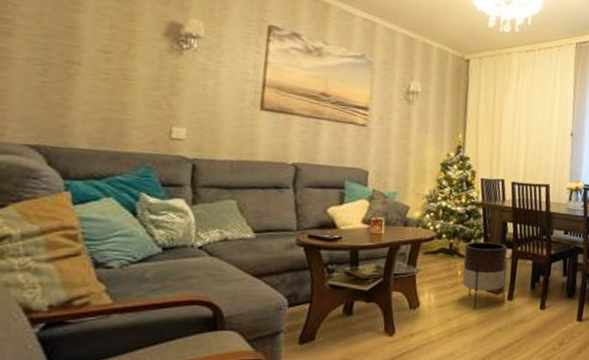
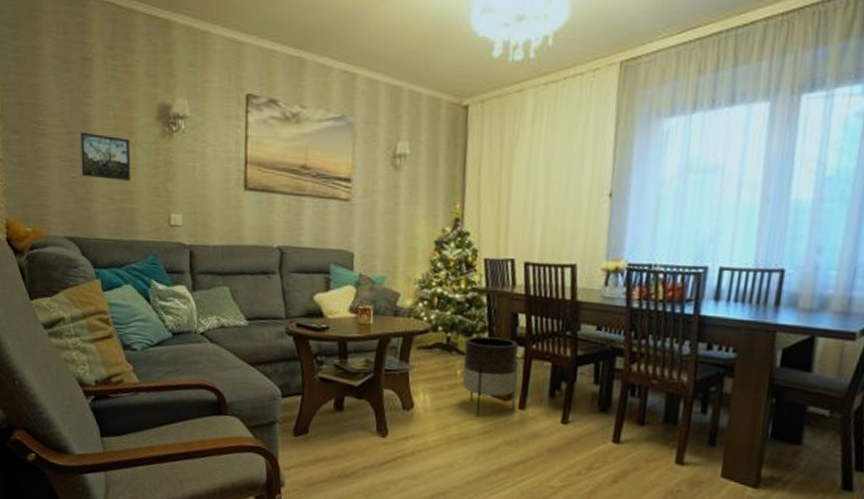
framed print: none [58,36,129,91] -> present [80,132,131,181]

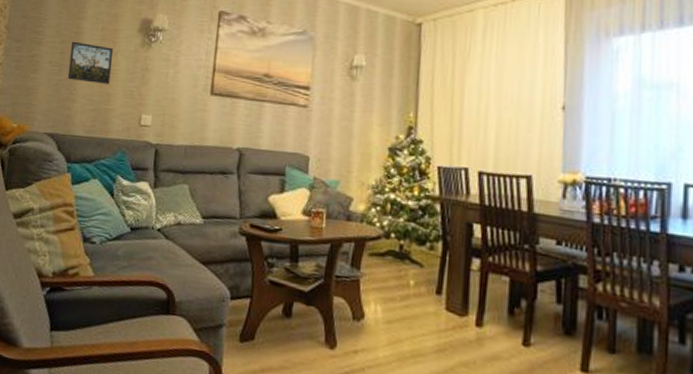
planter: present [462,336,518,417] -> none [415,245,474,332]

